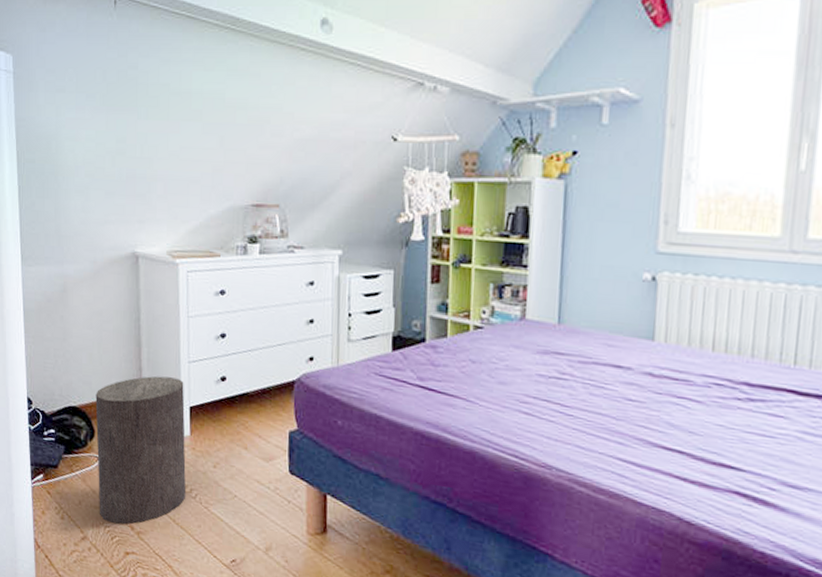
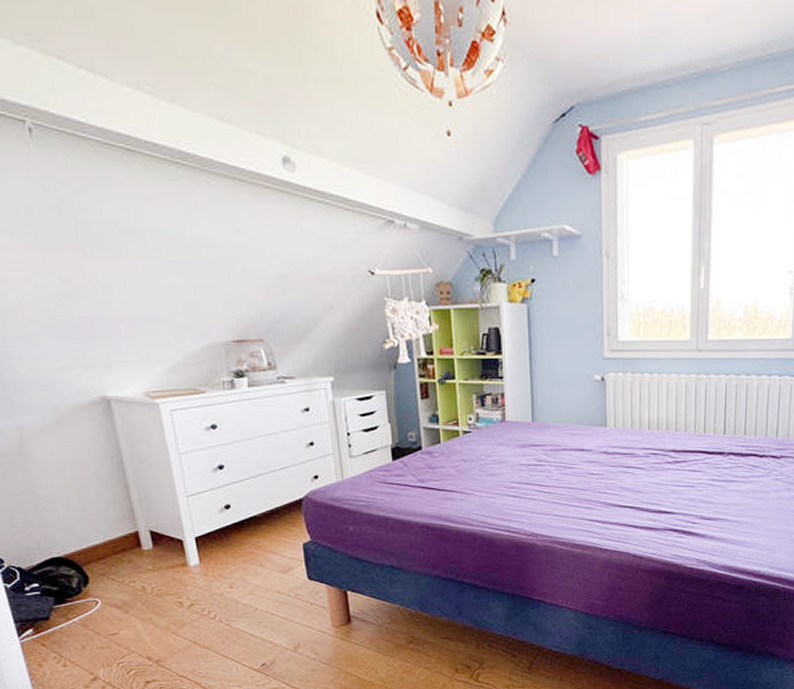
stool: present [95,376,186,525] -> none [82,513,204,658]

